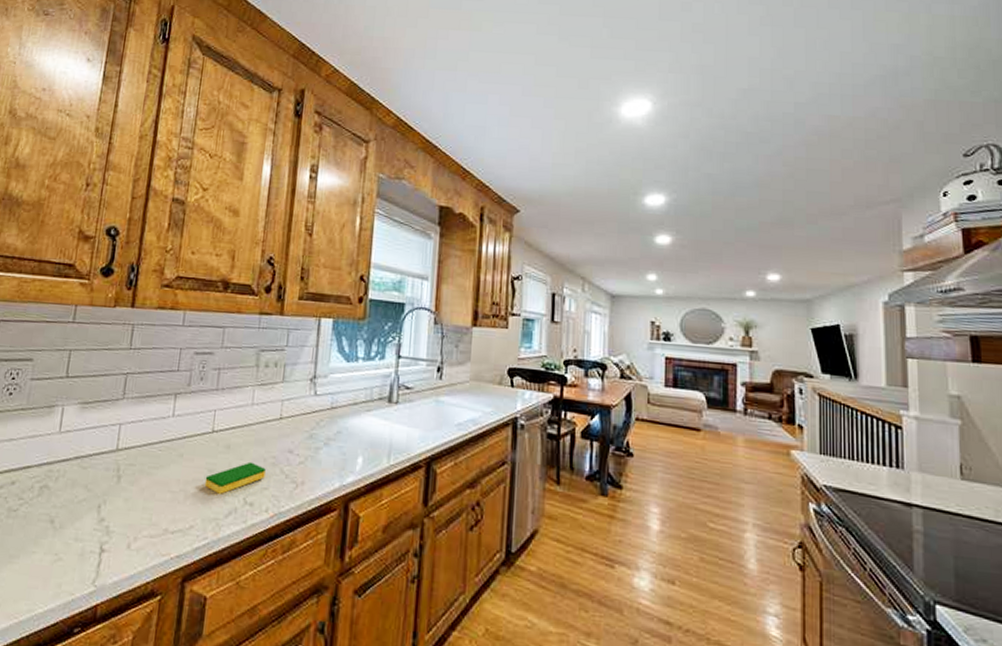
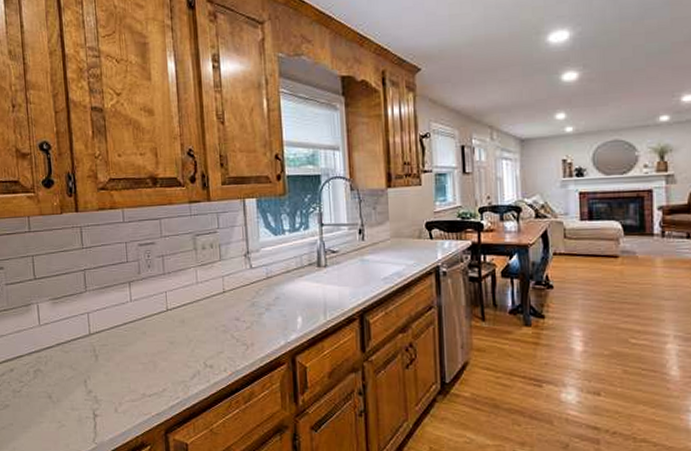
dish sponge: present [204,461,266,494] -> none [168,331,219,361]

